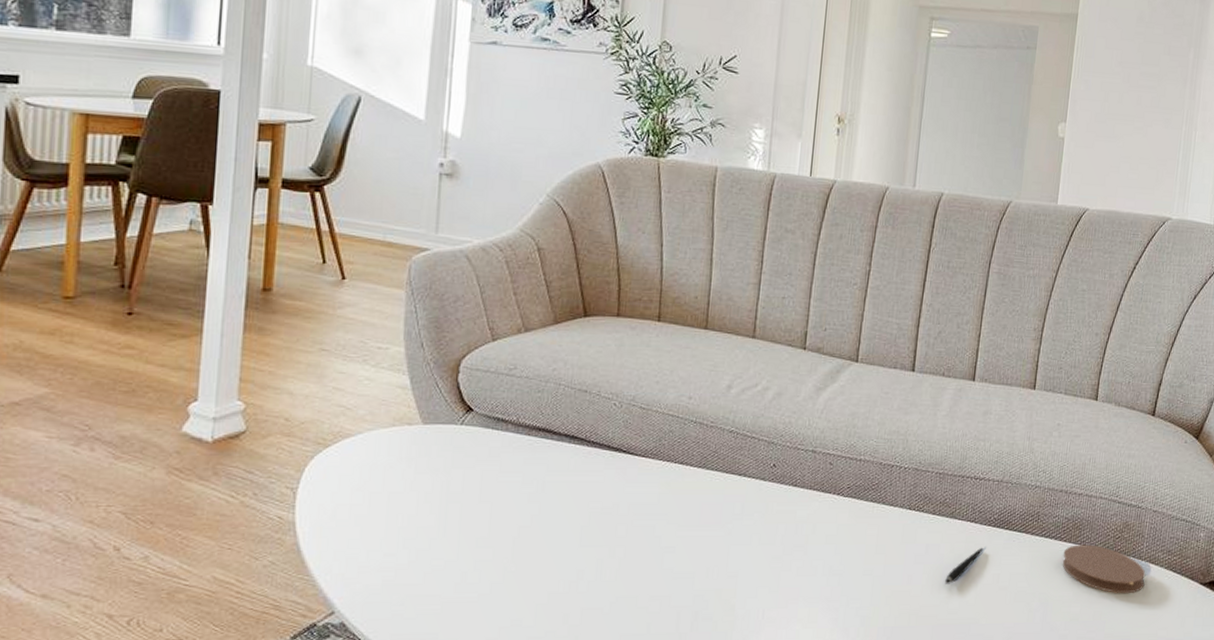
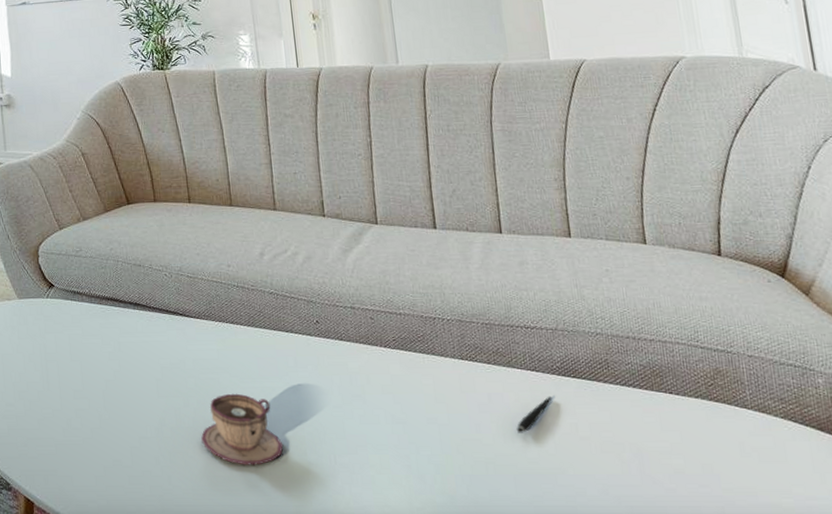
teacup: none [621,542,712,622] -> present [201,393,284,465]
coaster: present [1062,544,1146,594] -> none [647,392,760,446]

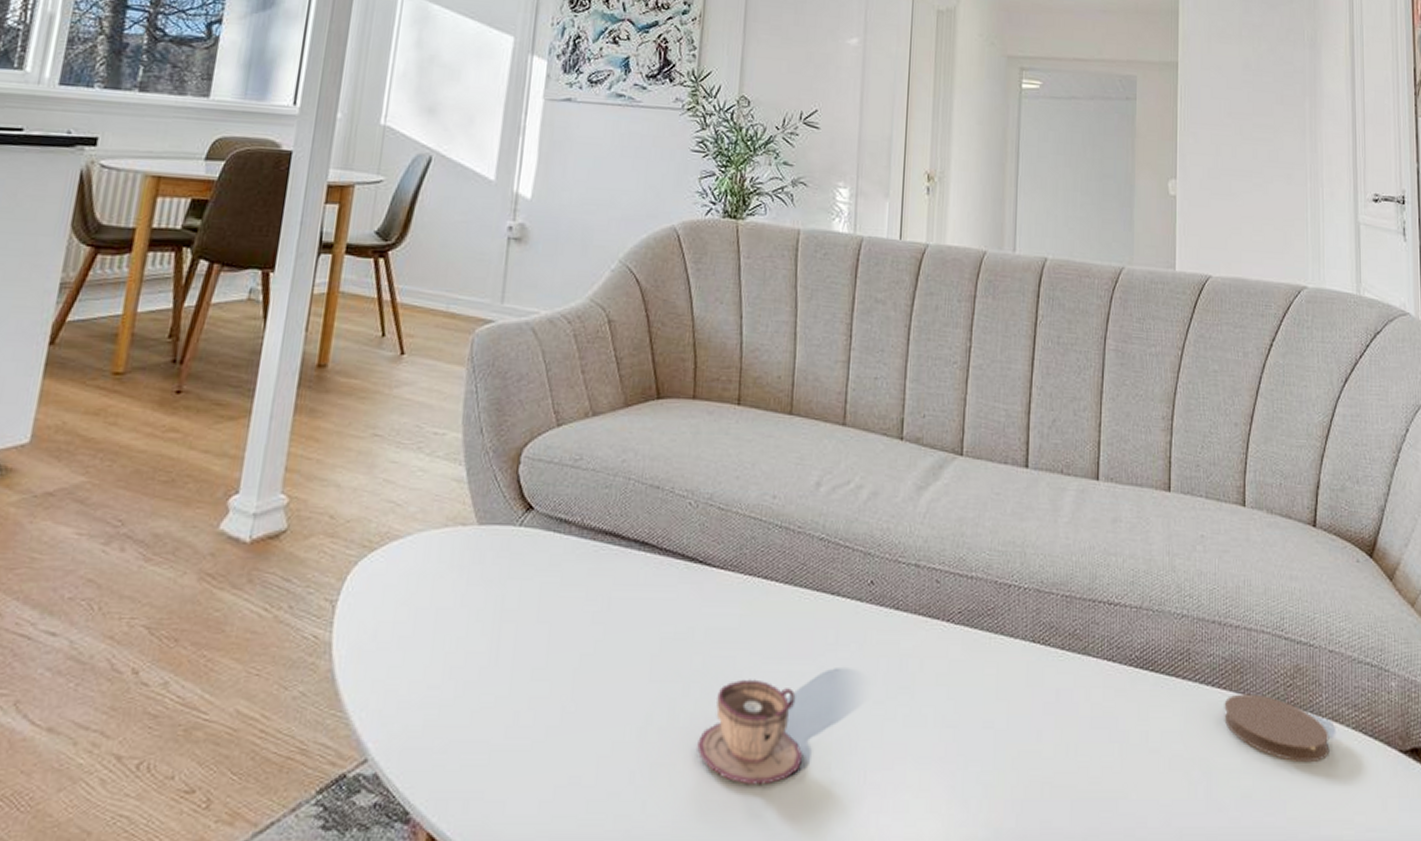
pen: present [517,396,553,433] -> none [1082,694,1126,743]
coaster: none [647,392,760,446] -> present [1224,694,1330,763]

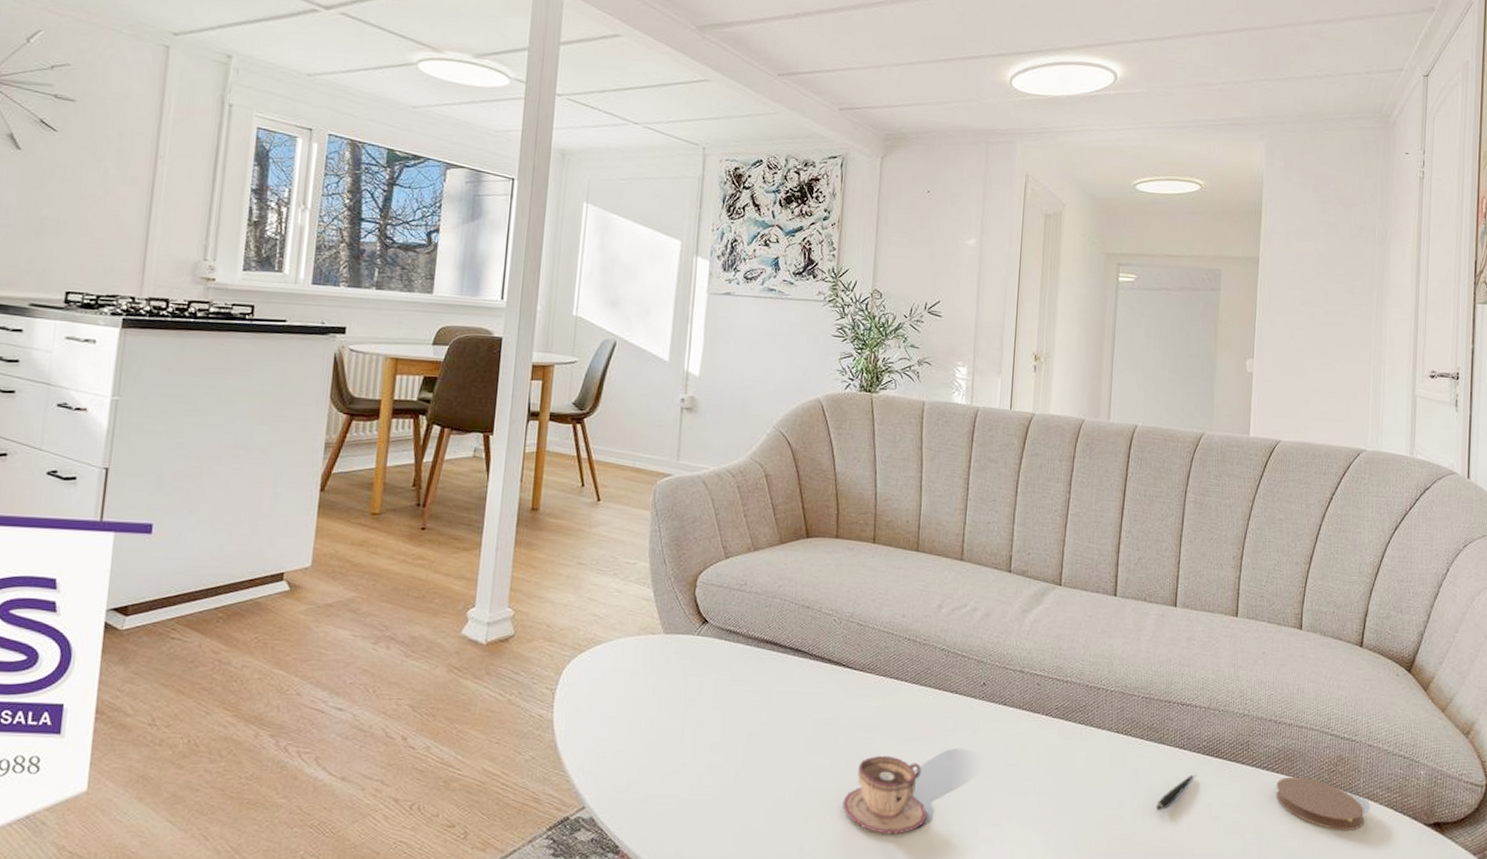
pen: none [1082,694,1126,743] -> present [1156,774,1194,811]

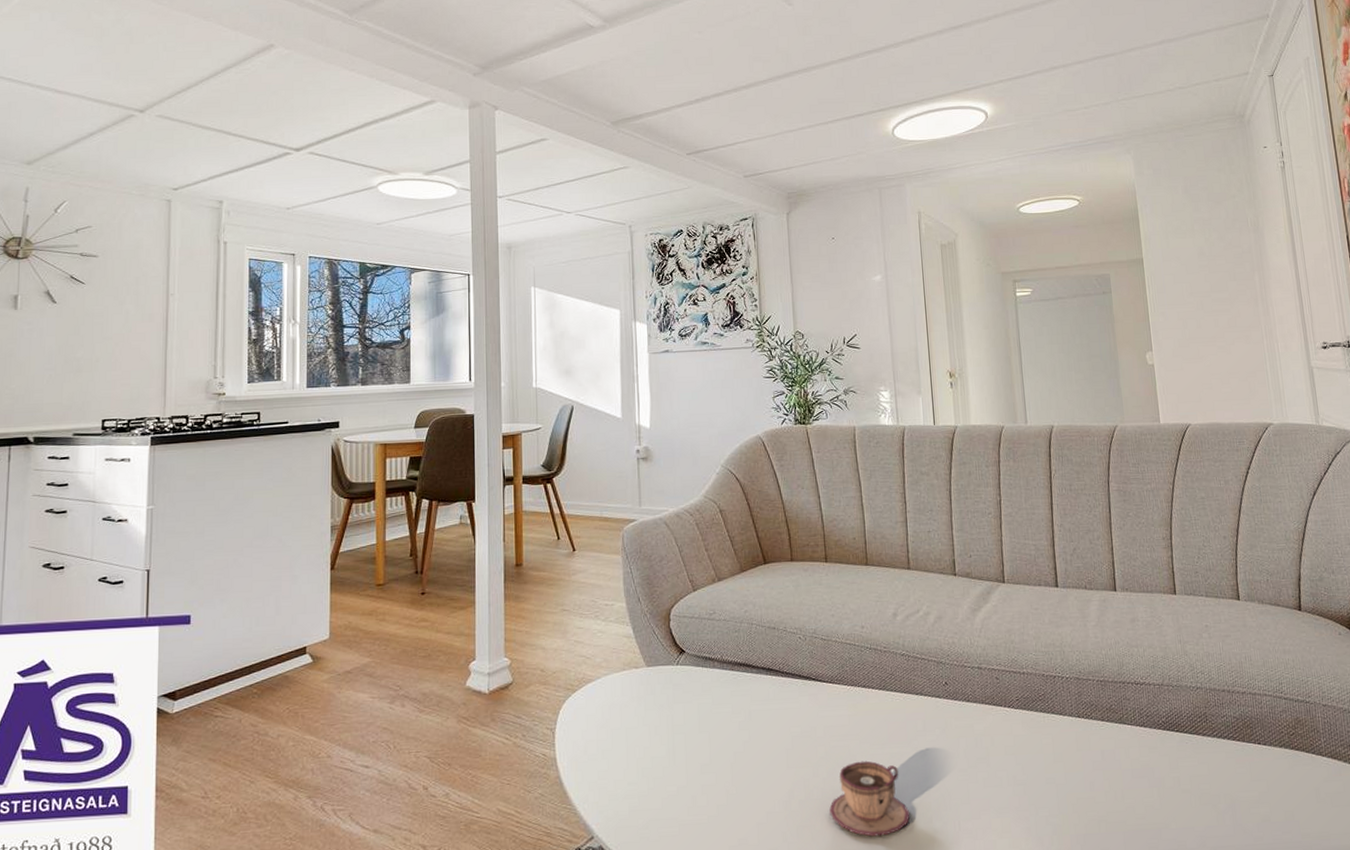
pen: present [1156,774,1194,811] -> none [1126,750,1158,789]
coaster: present [1275,776,1365,831] -> none [1239,742,1332,792]

